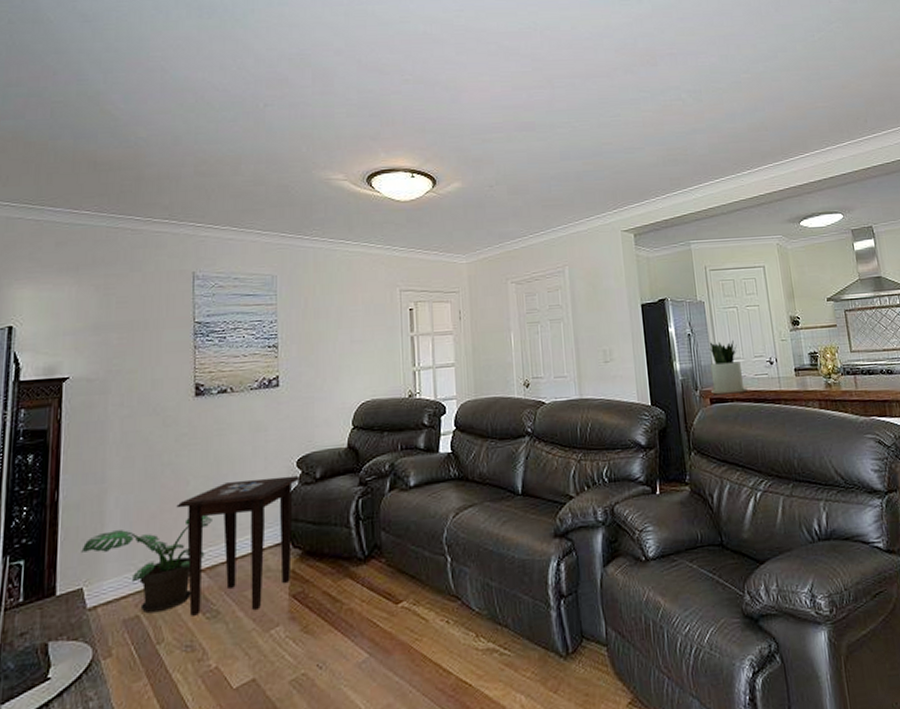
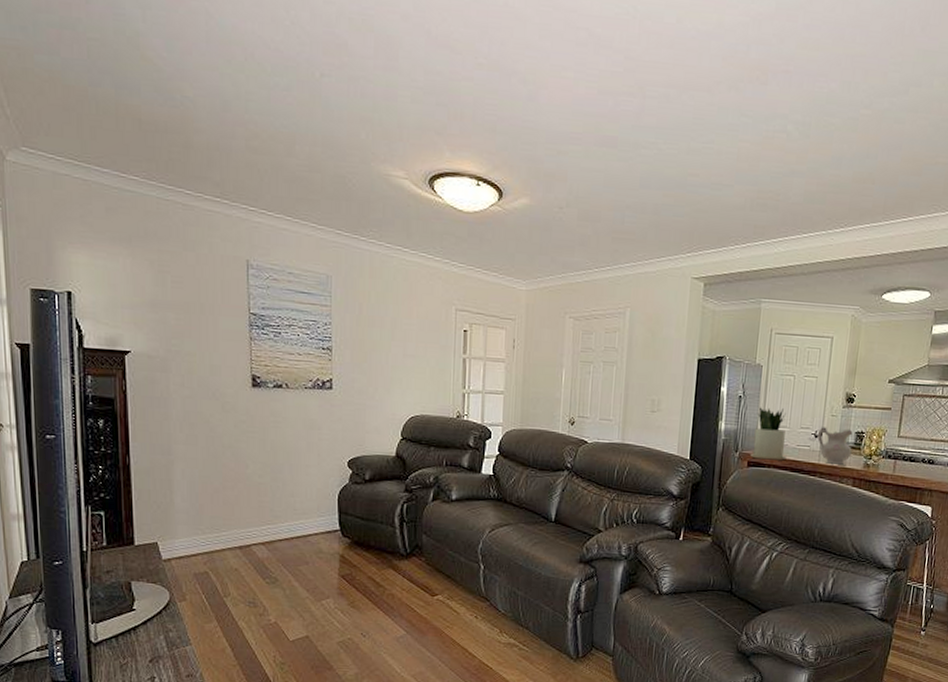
potted plant: present [81,515,212,614] -> none [154,497,270,572]
side table: present [176,475,301,616] -> none [237,471,351,582]
ceramic pitcher: none [772,351,811,389] -> present [817,427,853,465]

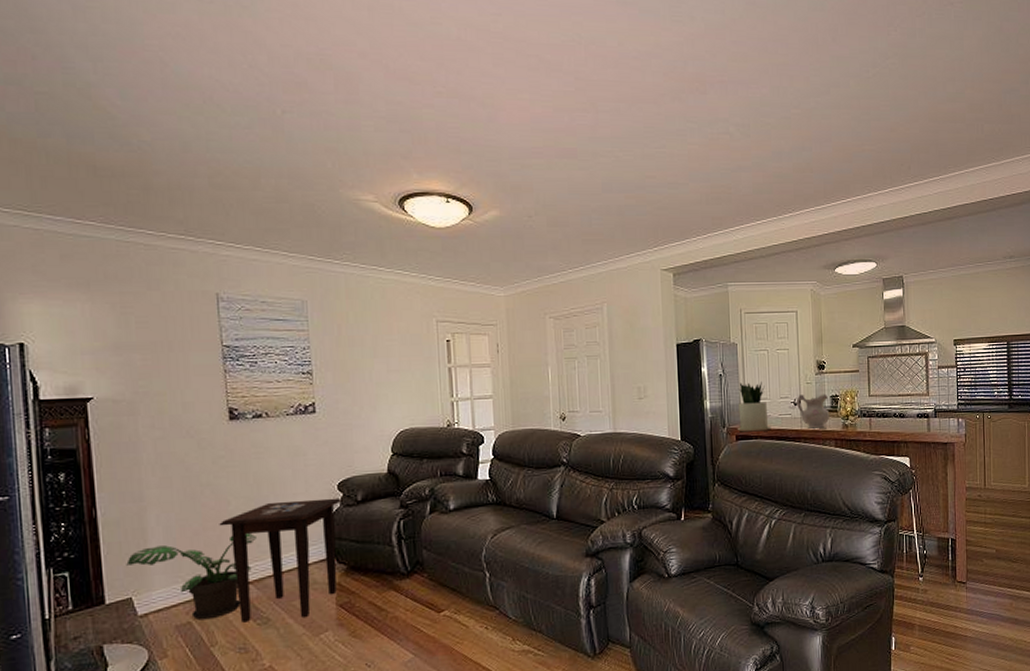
potted plant: none [154,497,270,572] -> present [126,533,256,620]
side table: none [237,471,351,582] -> present [219,497,343,623]

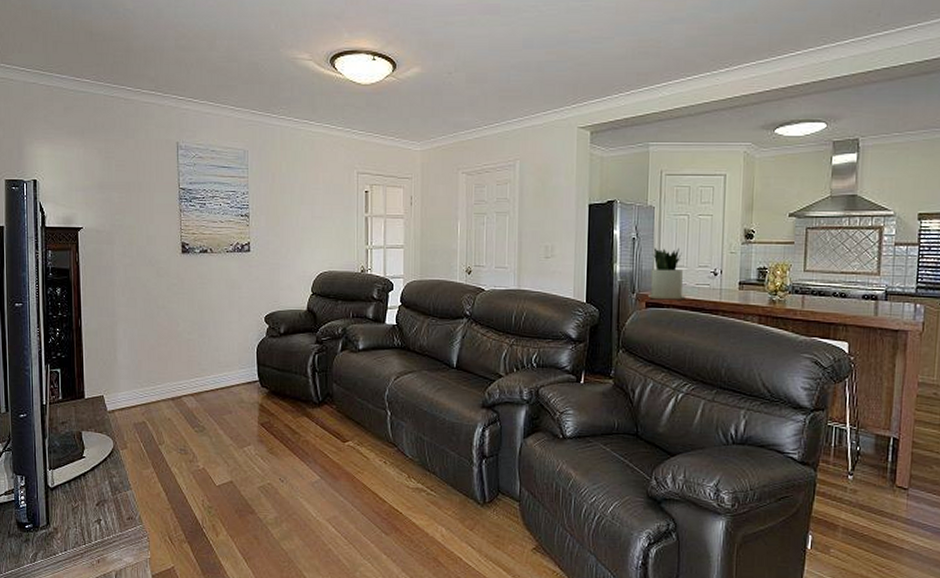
potted plant: present [126,533,256,620] -> none [101,352,198,422]
side table: present [219,497,343,623] -> none [170,327,268,430]
ceramic pitcher: present [796,394,830,429] -> none [716,265,755,302]

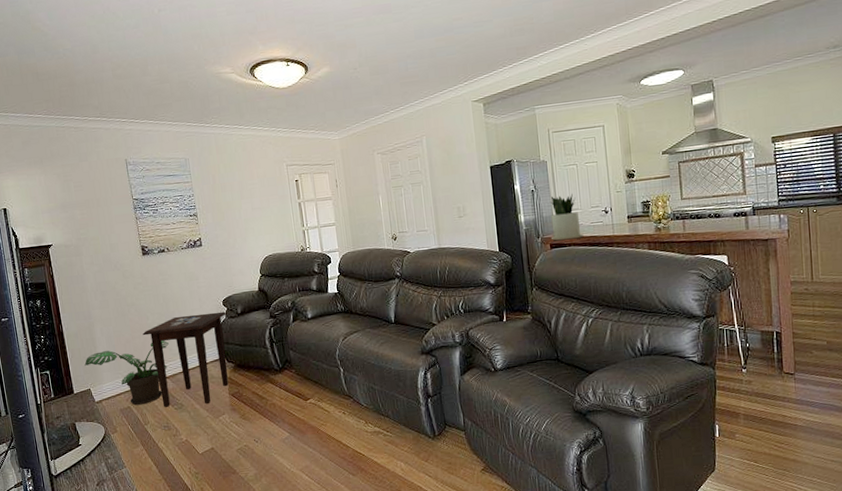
potted plant: none [101,352,198,422] -> present [84,340,169,406]
side table: none [170,327,268,430] -> present [142,311,229,407]

